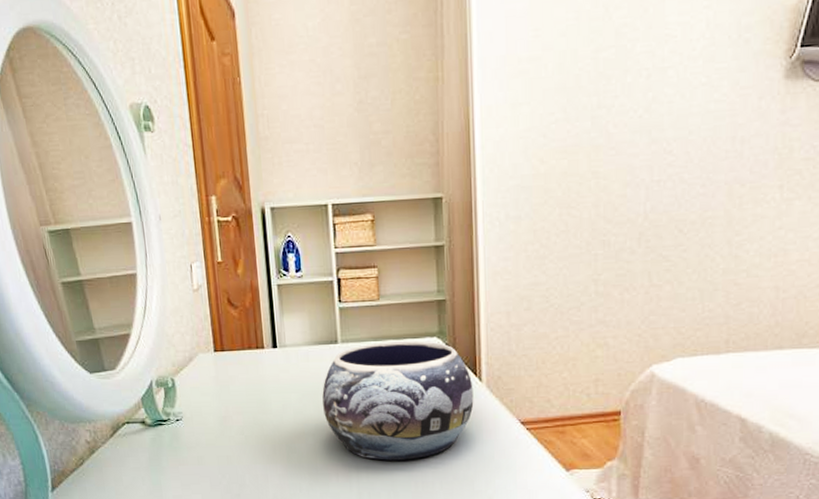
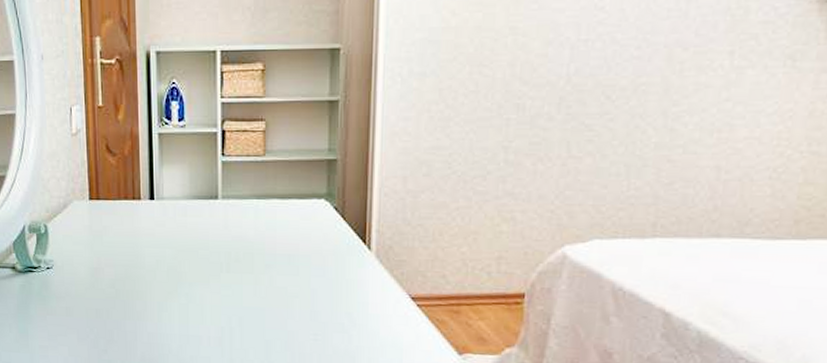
decorative bowl: present [322,340,474,461] -> none [199,200,361,329]

